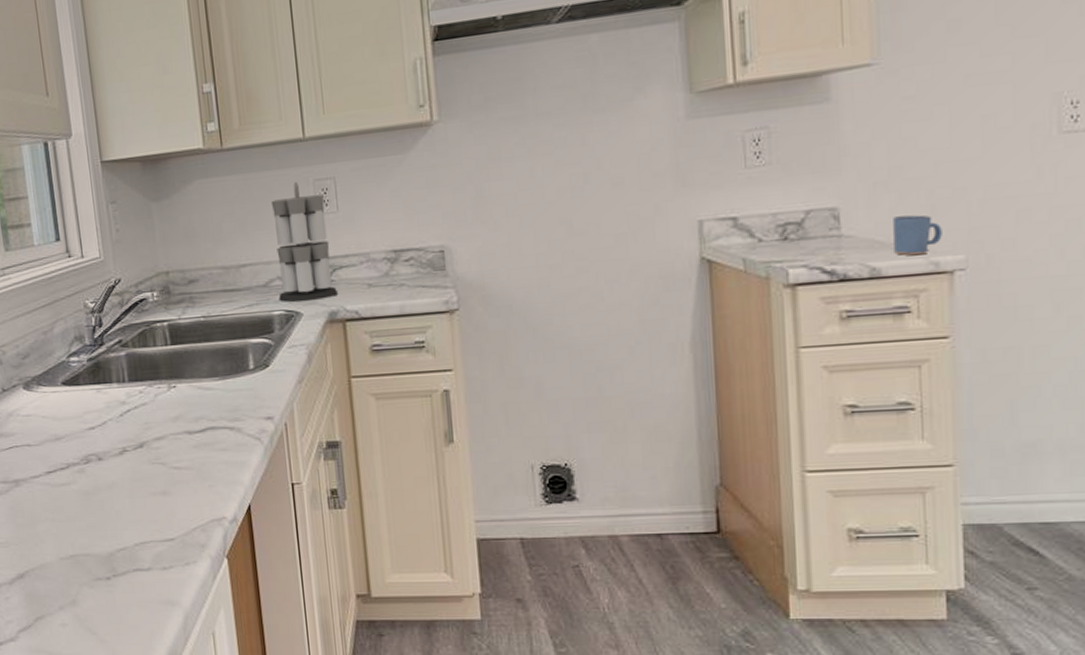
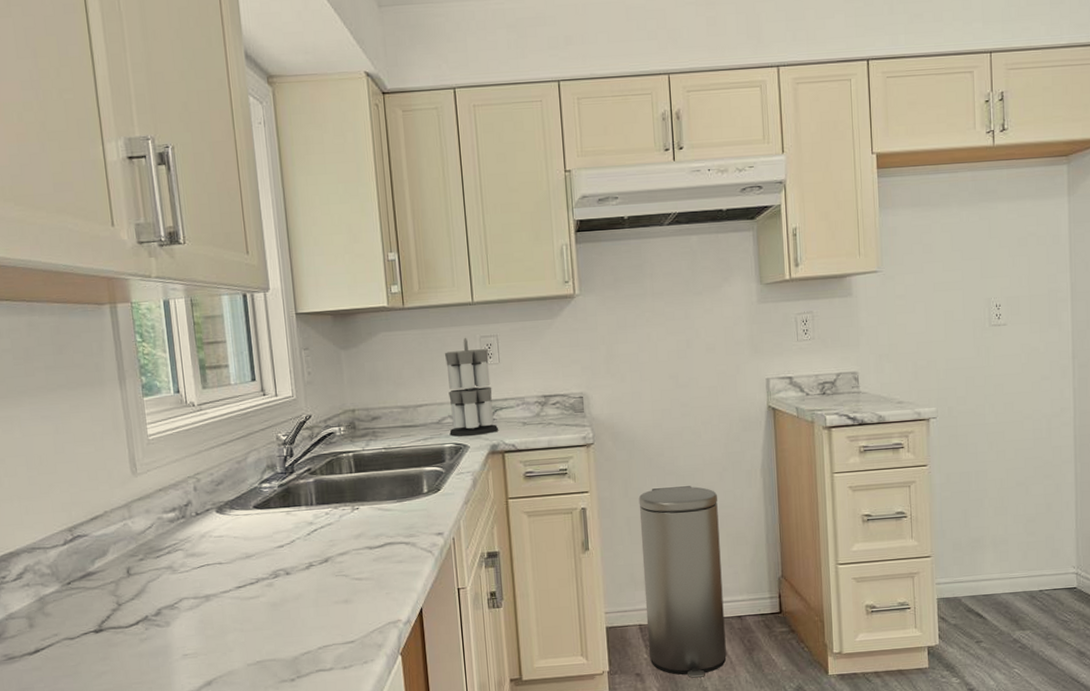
pedal bin: none [518,363,640,611] -> present [638,486,727,679]
mug: present [893,214,942,256] -> none [892,379,922,408]

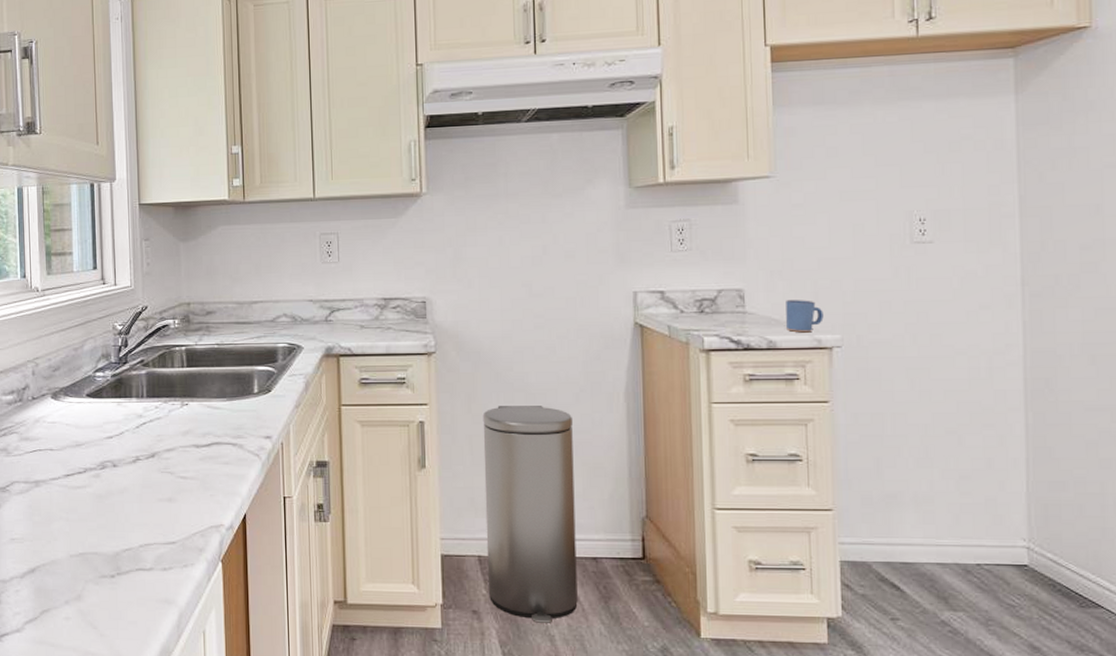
spice rack: present [444,337,499,437] -> none [282,233,335,337]
mug: none [892,379,922,408] -> present [786,300,824,333]

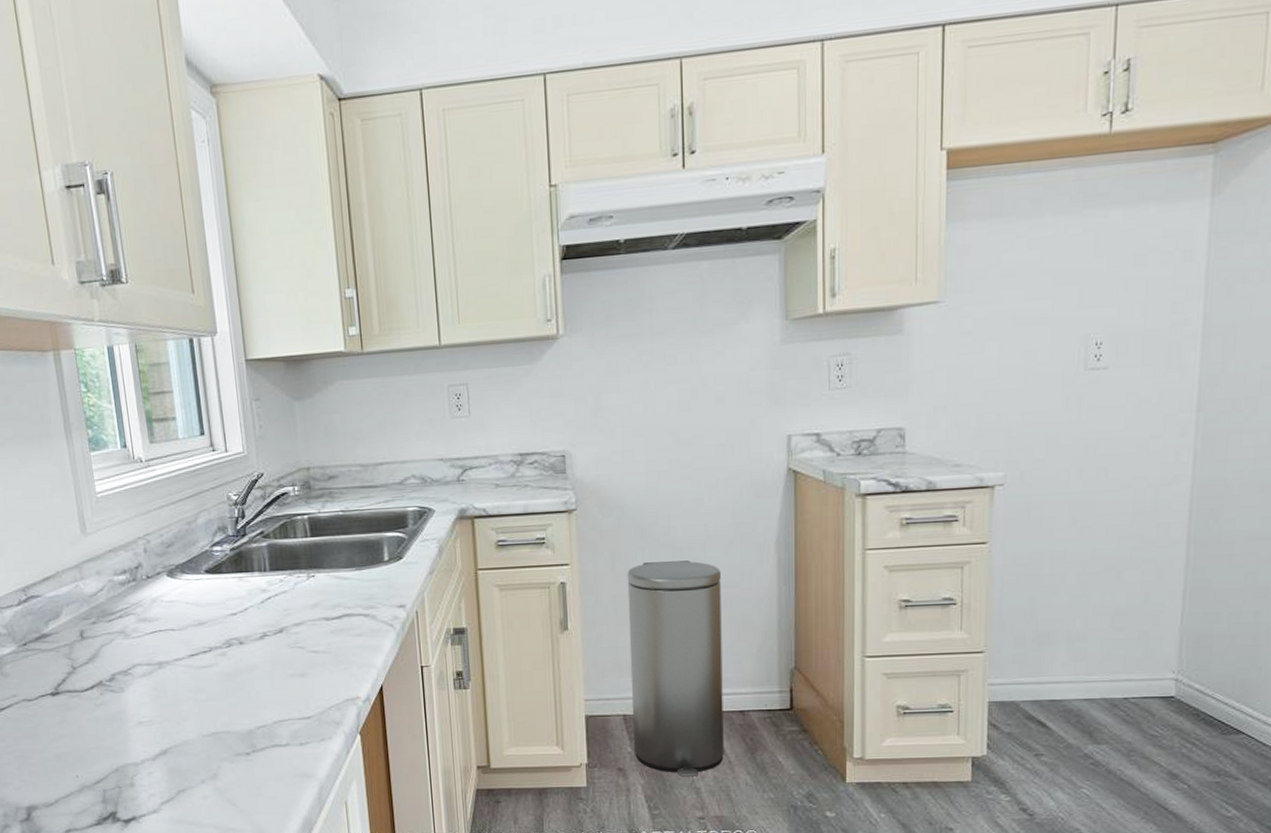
mug: present [786,300,824,333] -> none [948,436,987,472]

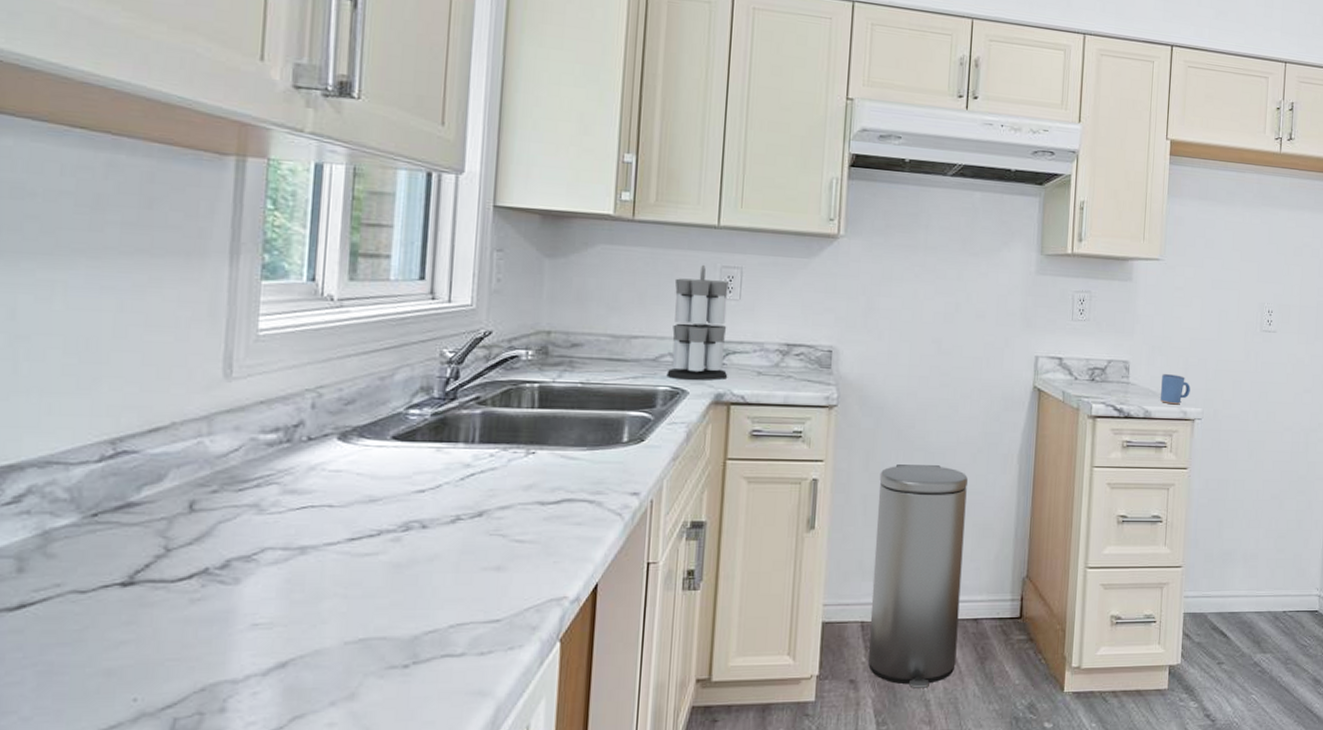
spice rack: none [407,386,468,500] -> present [666,264,729,381]
mug: none [948,436,987,472] -> present [1160,374,1191,405]

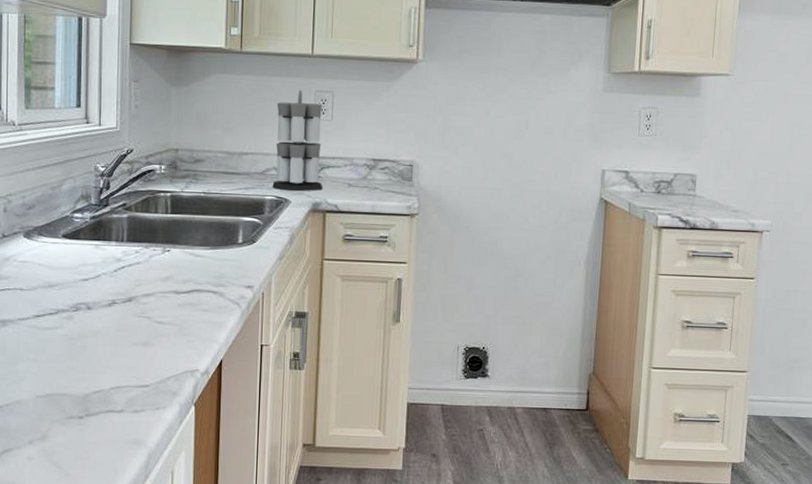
pedal bin: present [867,464,969,690] -> none [447,268,538,467]
mug: present [1160,374,1191,405] -> none [728,187,759,217]

